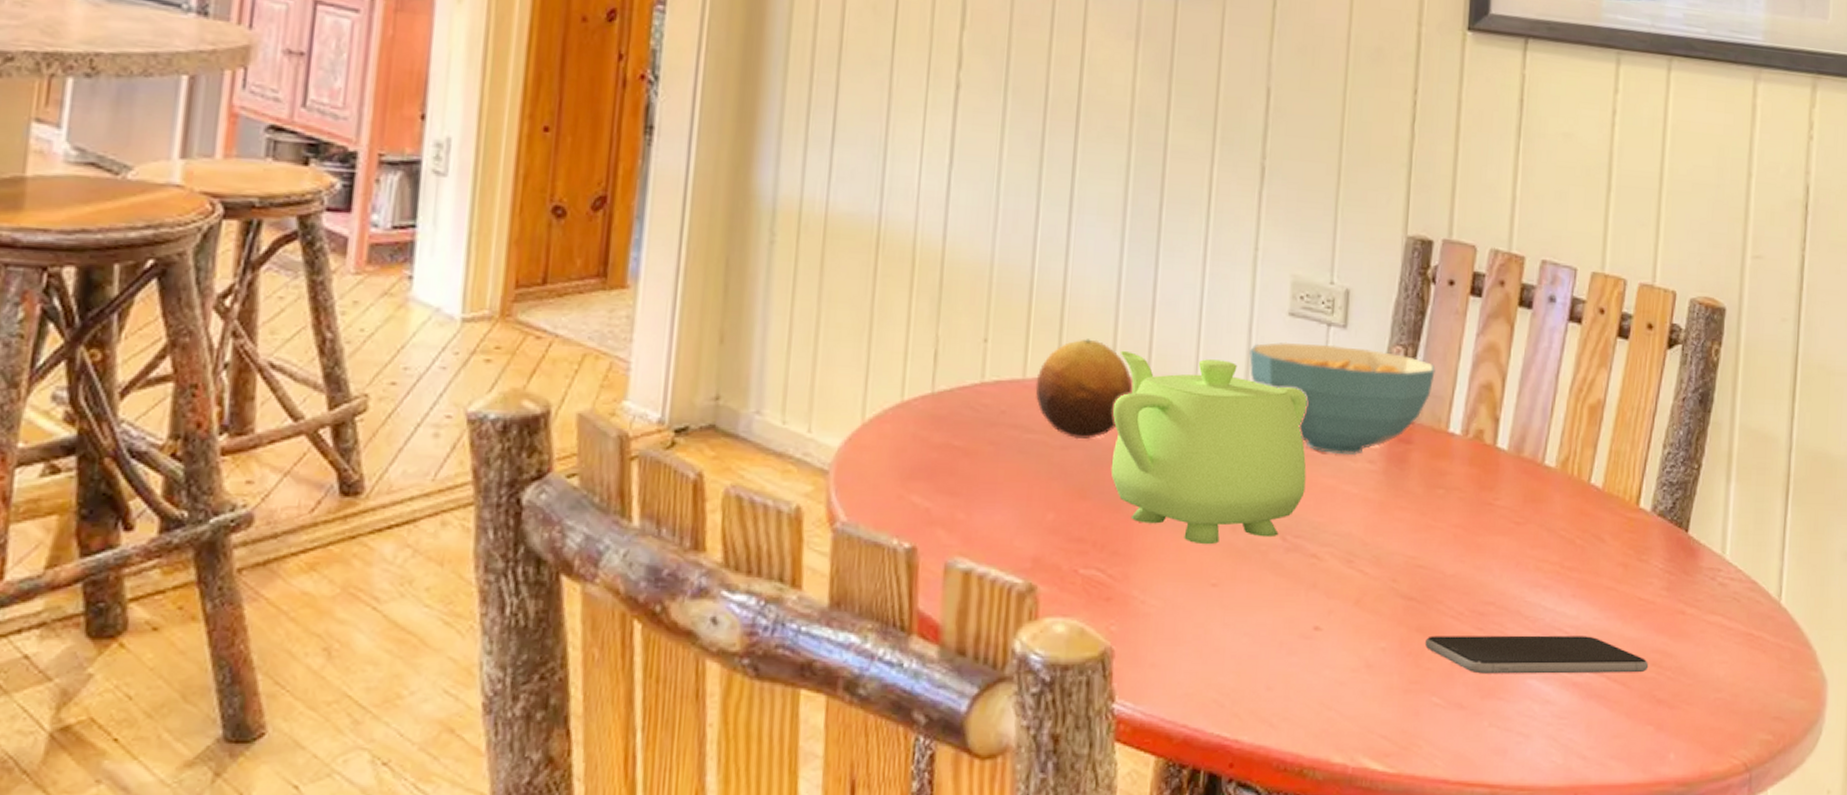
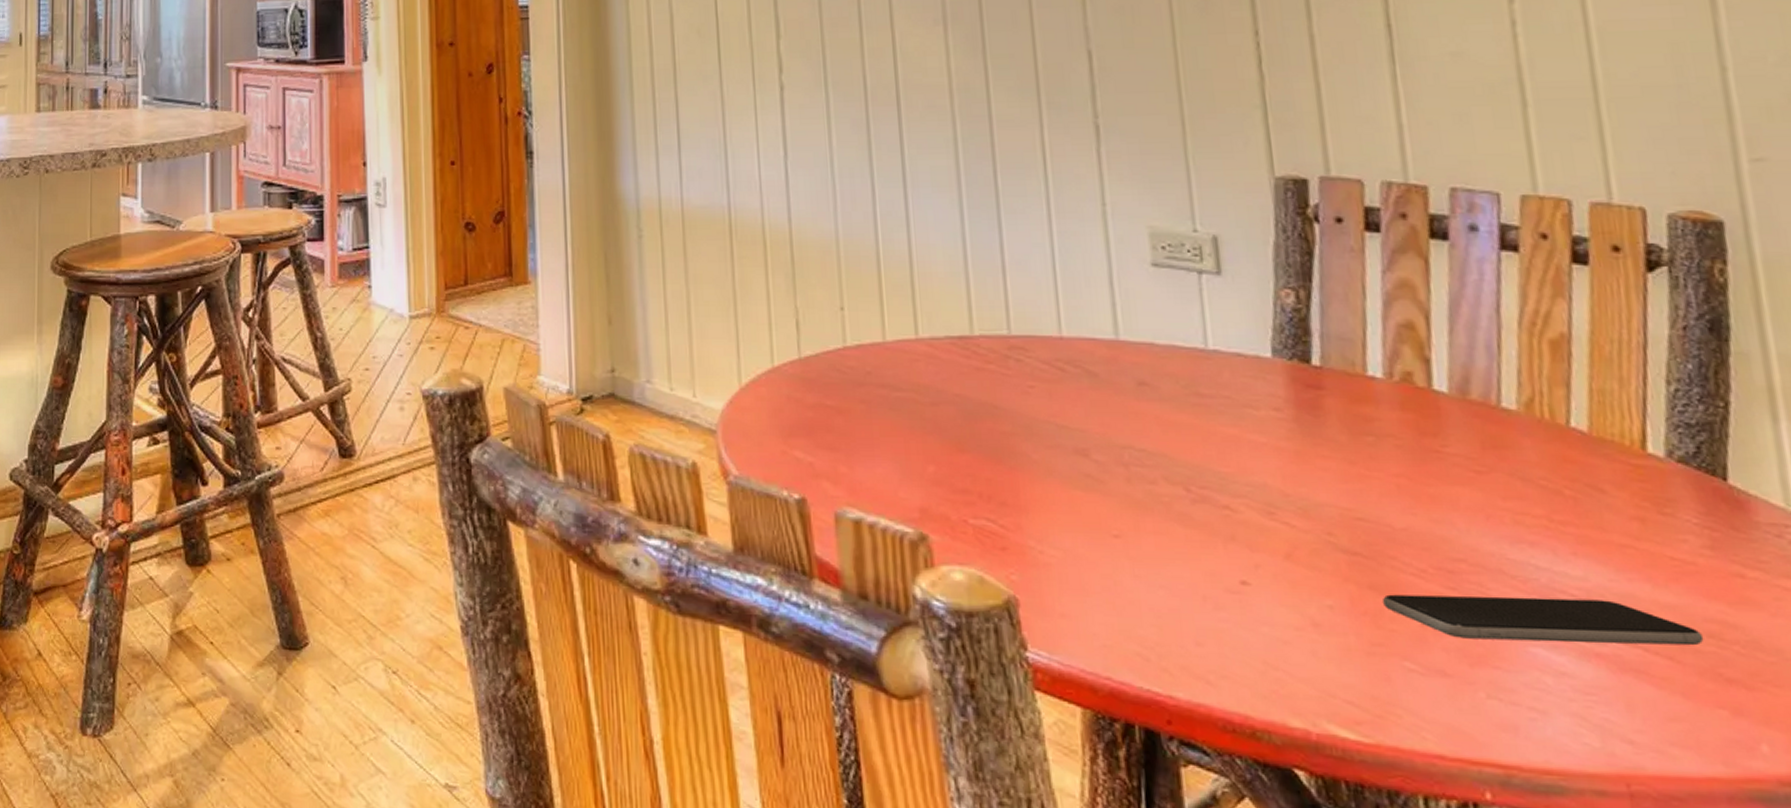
fruit: present [1035,339,1133,440] -> none [896,301,996,396]
teapot: present [1110,350,1307,545] -> none [976,310,1203,496]
cereal bowl: present [1249,342,1436,456] -> none [1114,292,1338,404]

